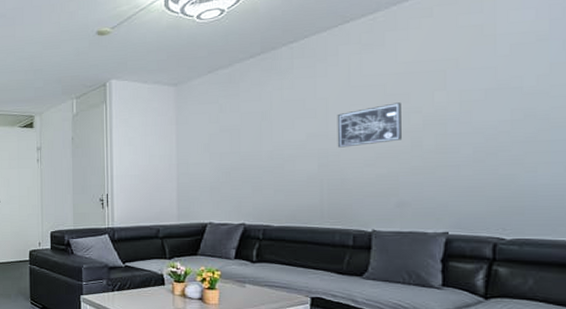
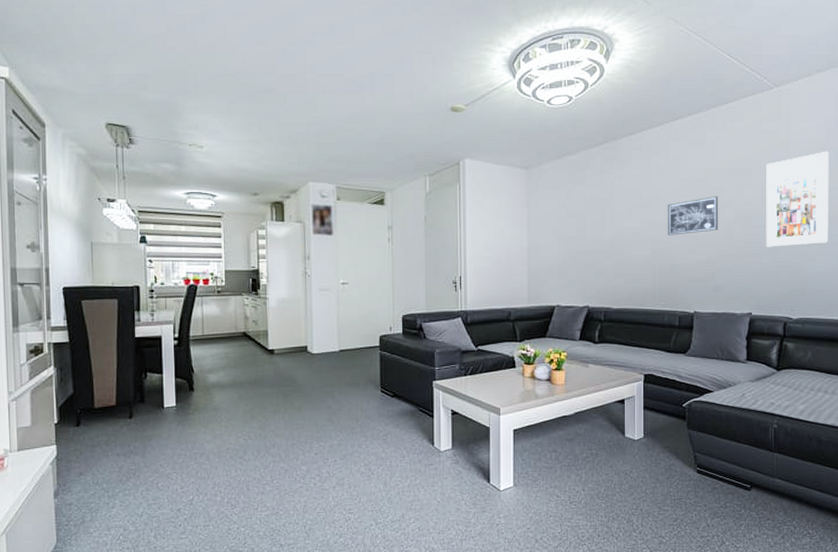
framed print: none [465,42,556,157] -> present [766,151,829,247]

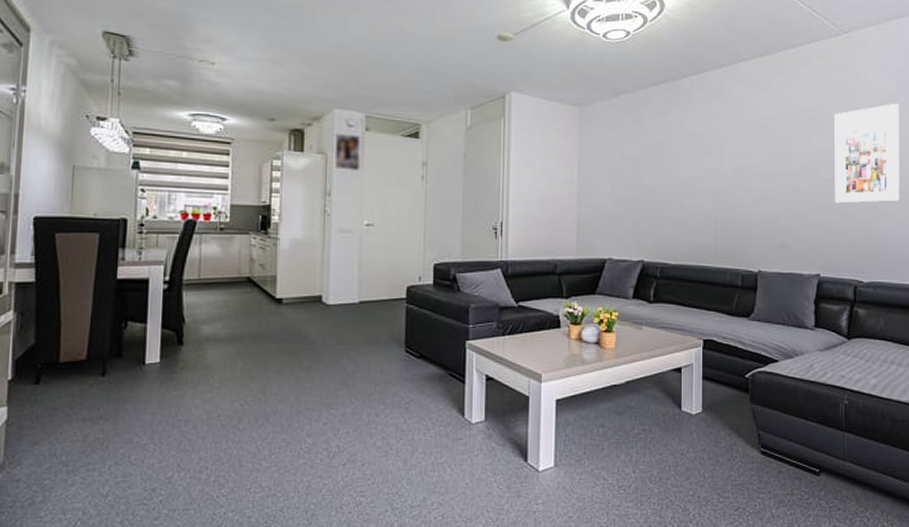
wall art: present [667,196,718,236] -> none [730,145,784,186]

